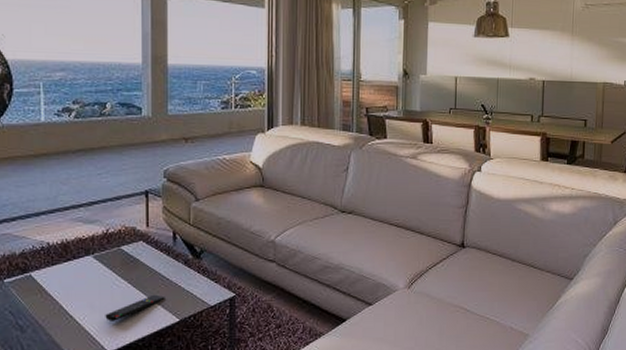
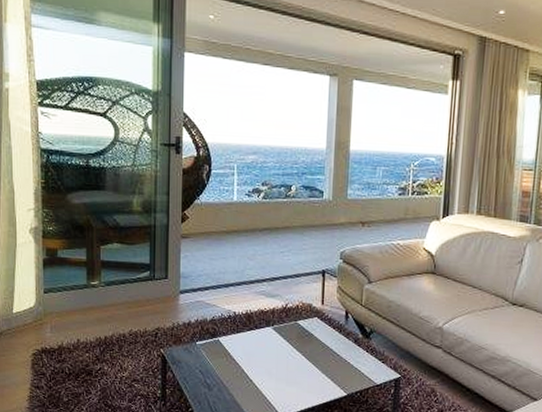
remote control: present [105,294,165,321] -> none [280,368,335,389]

